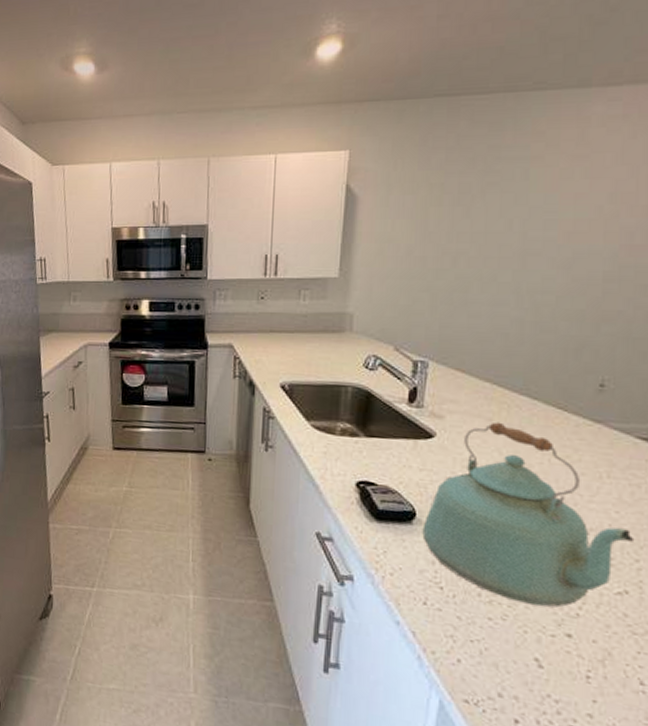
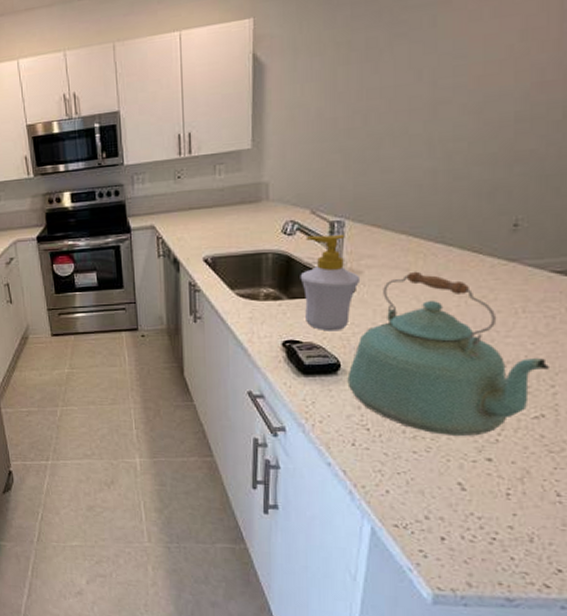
soap bottle: none [379,373,442,477] -> present [300,234,361,332]

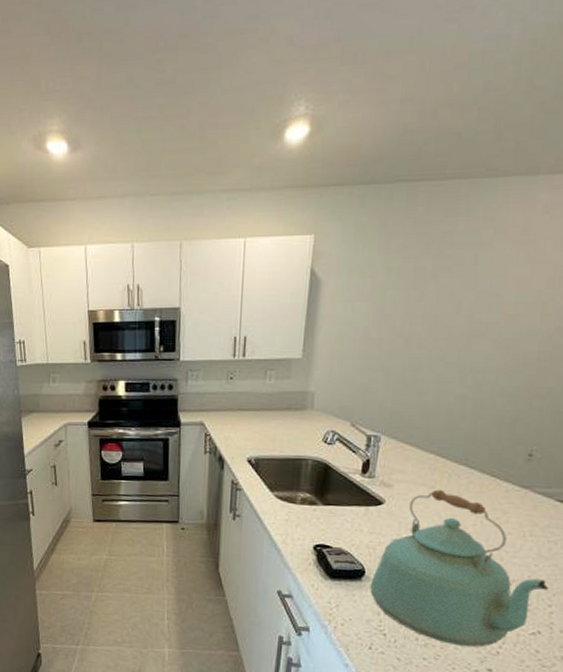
soap bottle: present [300,234,361,332] -> none [335,447,391,540]

